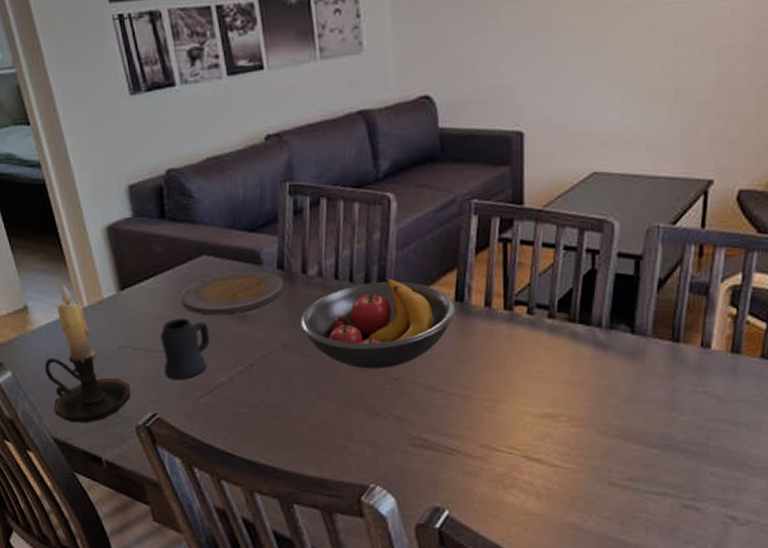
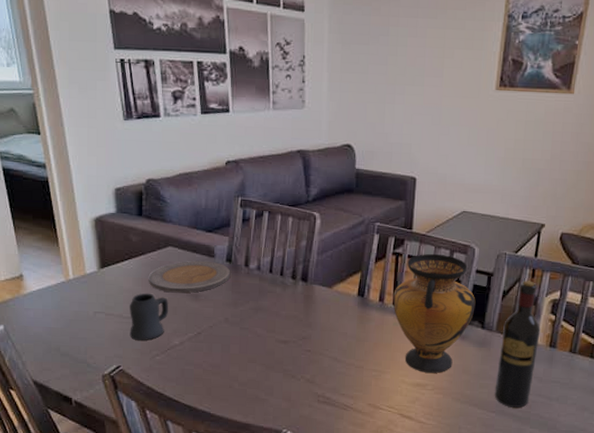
candle holder: present [44,282,131,423] -> none [32,258,102,370]
fruit bowl: present [300,276,455,369] -> none [240,273,357,342]
vase: none [504,235,620,399] -> present [393,253,476,373]
wine bottle: none [655,262,717,439] -> present [494,280,541,408]

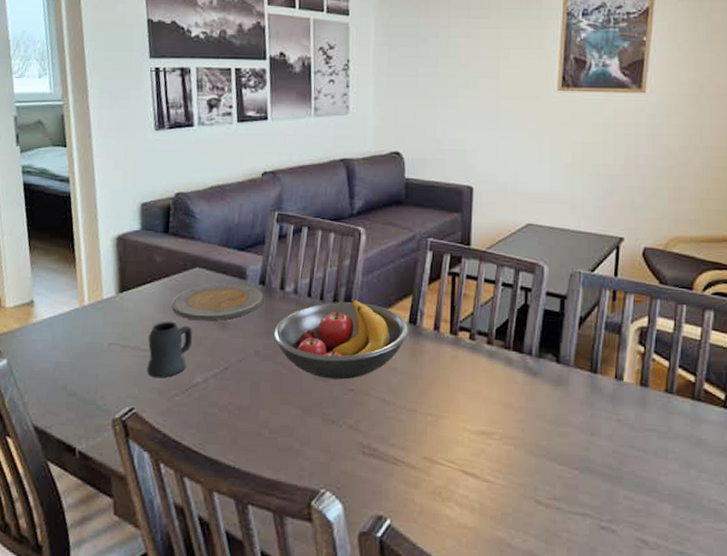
fruit bowl: none [240,273,357,342] -> present [274,297,408,380]
vase: present [393,253,476,373] -> none [450,273,548,418]
wine bottle: present [494,280,541,408] -> none [576,304,628,463]

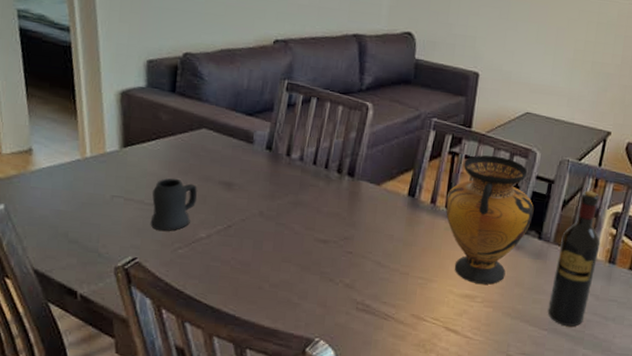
plate: present [171,283,264,321] -> none [176,145,270,181]
fruit bowl: present [274,297,408,380] -> none [278,168,407,243]
vase: none [450,273,548,418] -> present [445,155,534,285]
wine bottle: none [576,304,628,463] -> present [547,190,601,327]

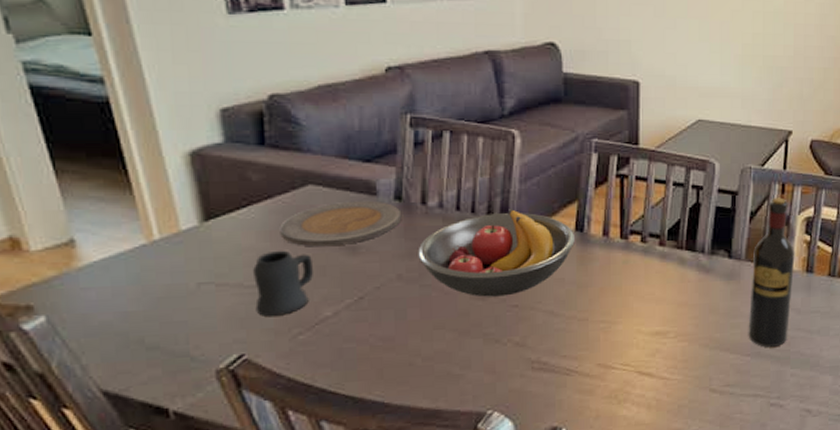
plate: none [176,145,270,181] -> present [279,200,402,247]
fruit bowl: none [278,168,407,243] -> present [418,208,575,297]
vase: present [445,155,534,285] -> none [620,172,720,318]

